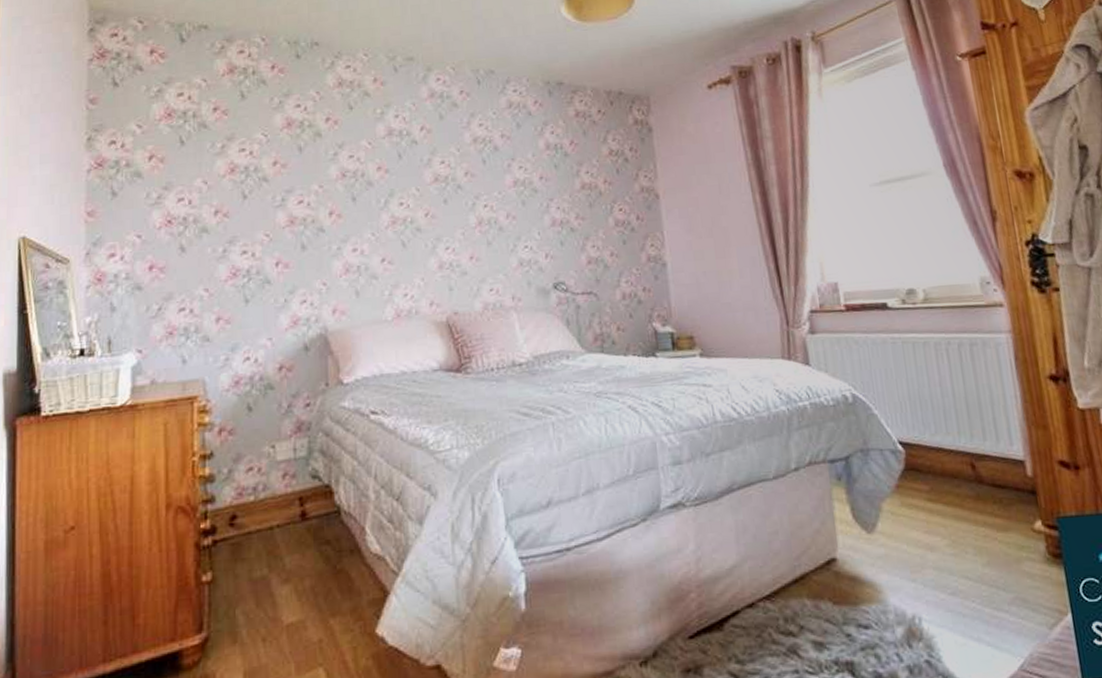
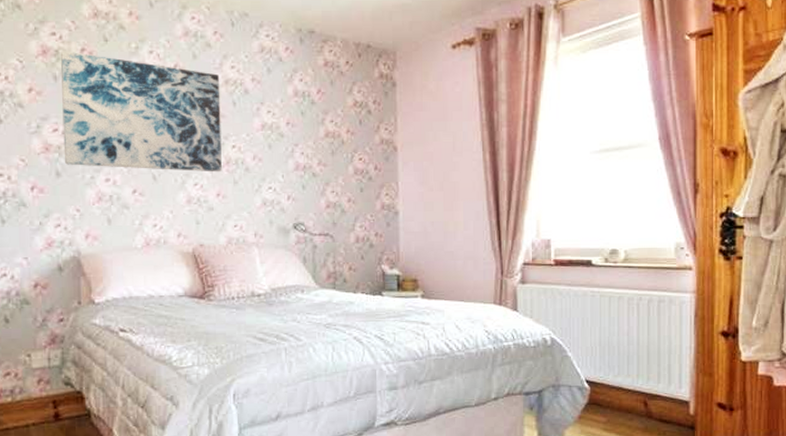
wall art: none [305,121,474,237] -> present [60,51,222,172]

